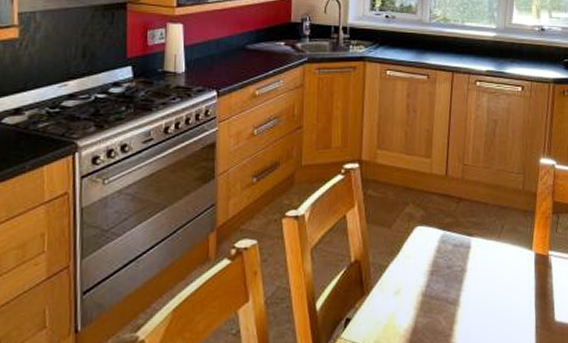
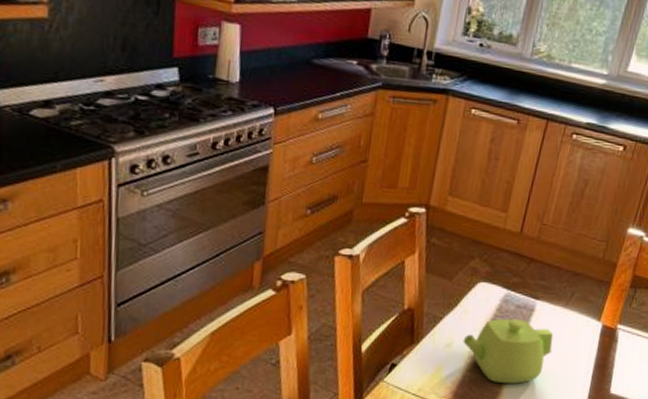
teapot: none [409,257,493,325] -> present [463,318,553,384]

